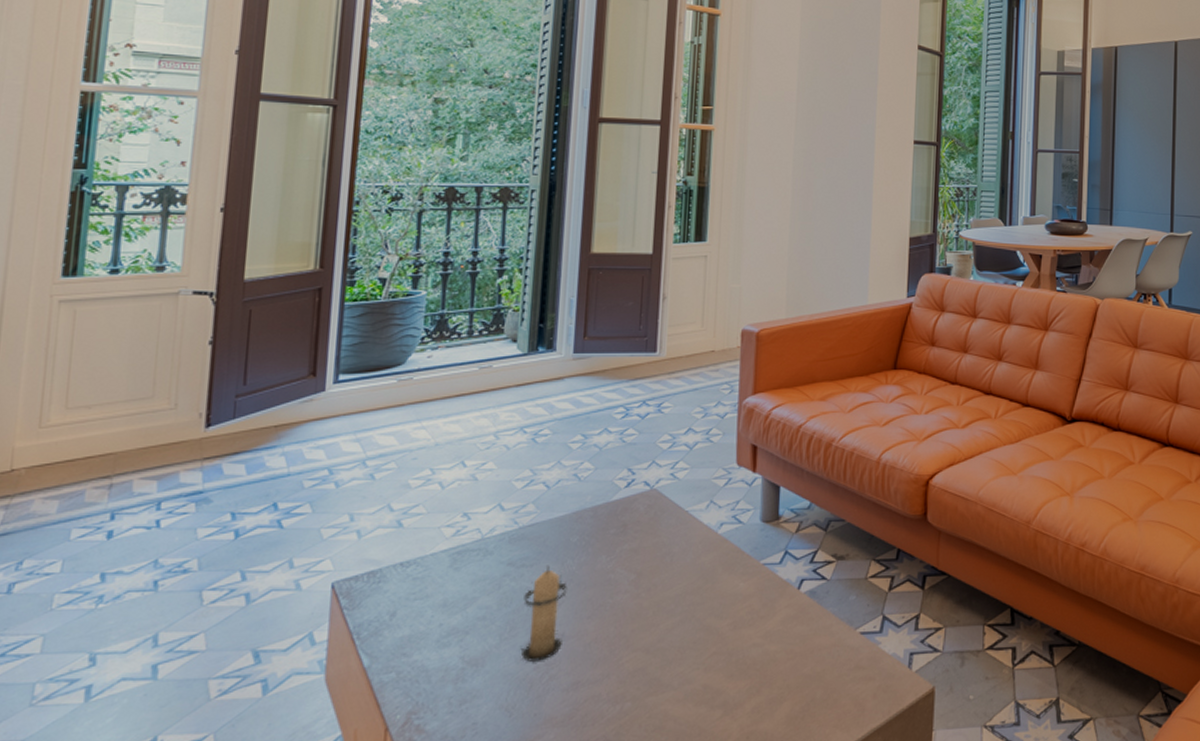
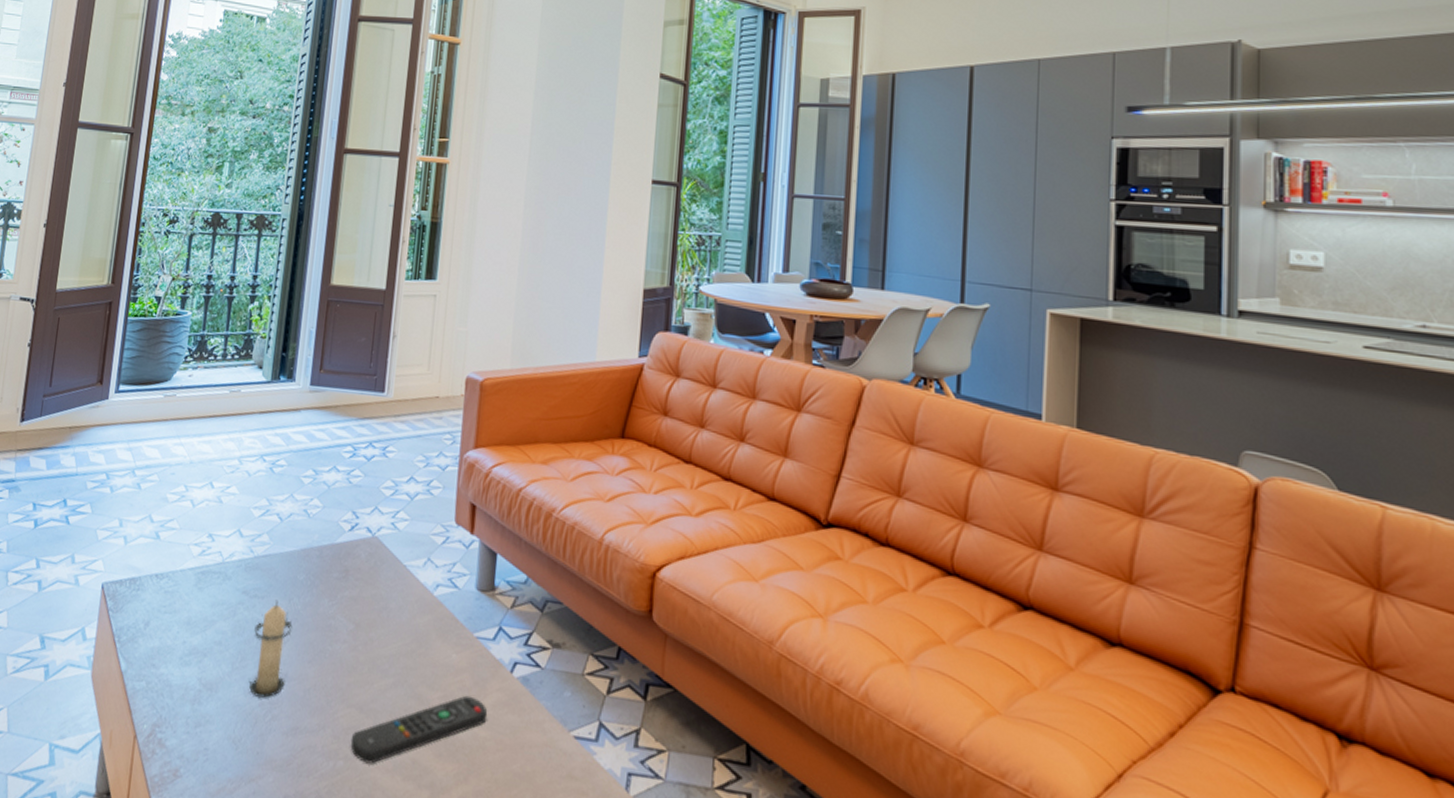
remote control: none [637,617,777,699] -> present [350,695,488,764]

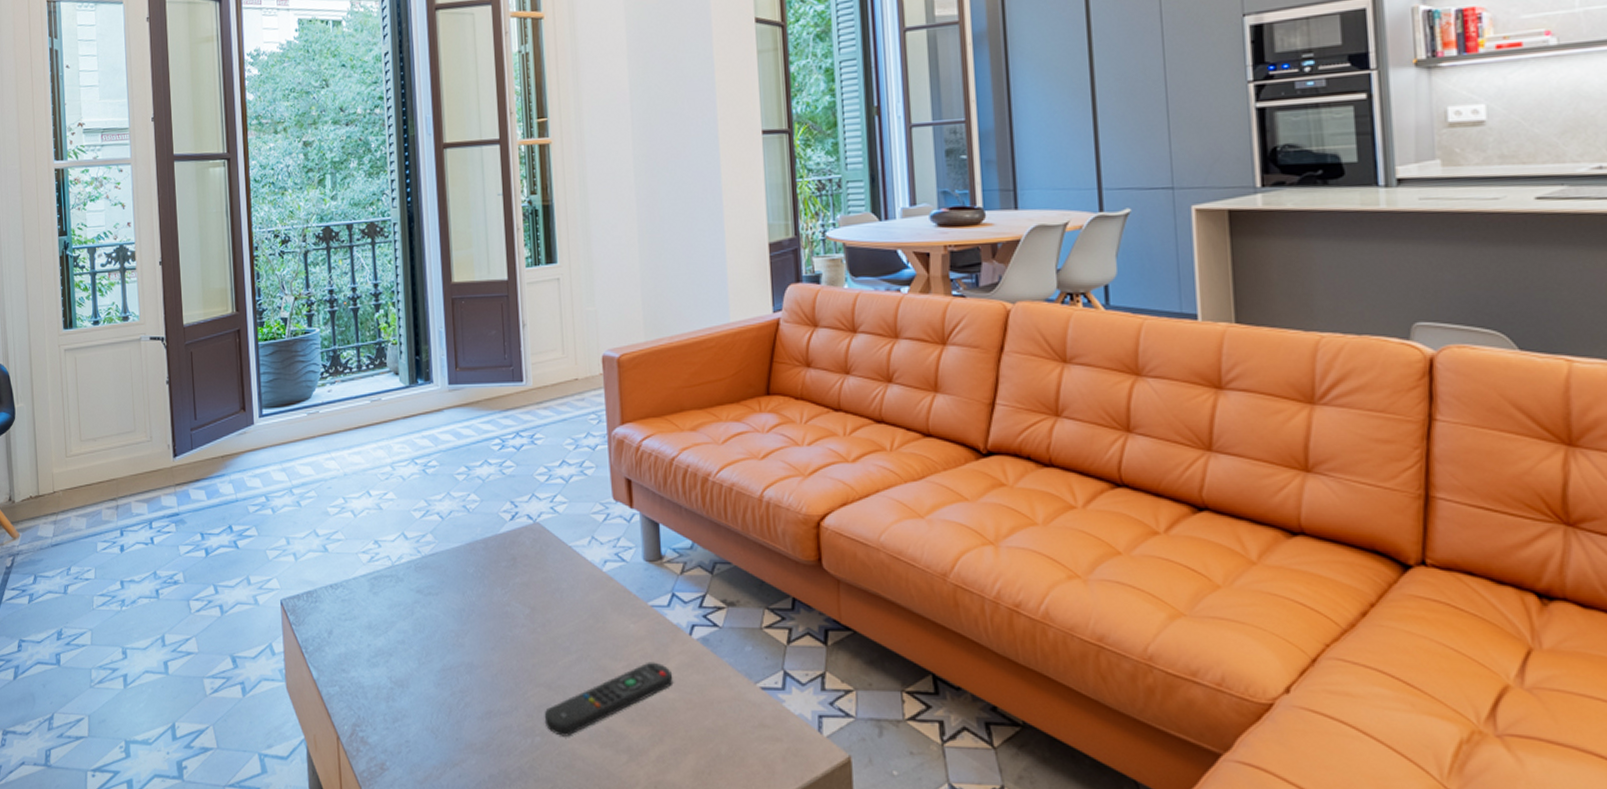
candle: present [248,599,293,699] -> none [434,594,472,689]

